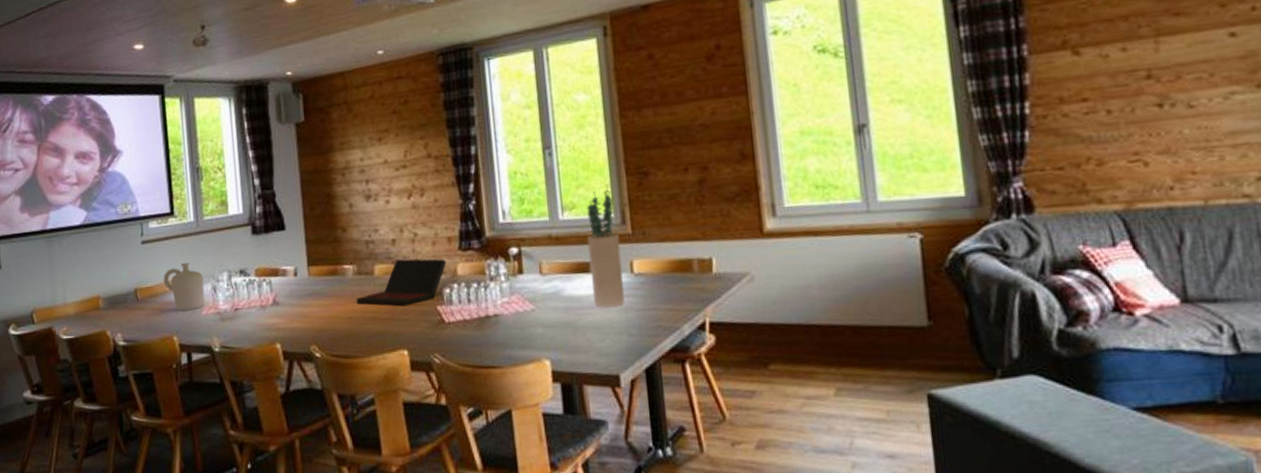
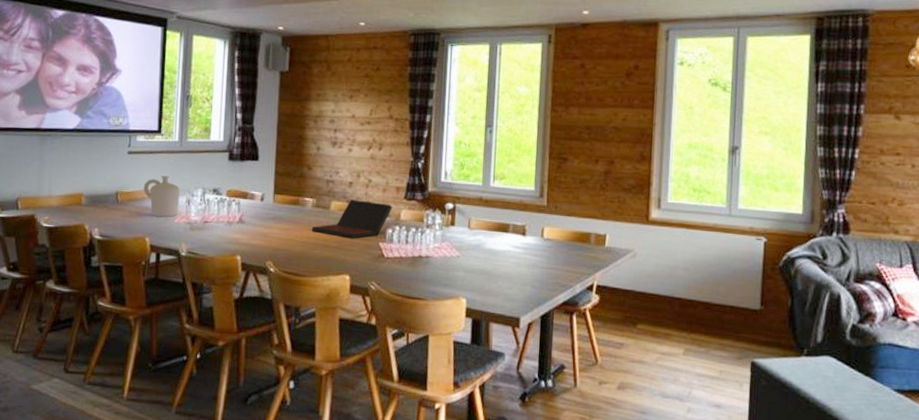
vase: present [587,183,626,309] -> none [508,163,537,264]

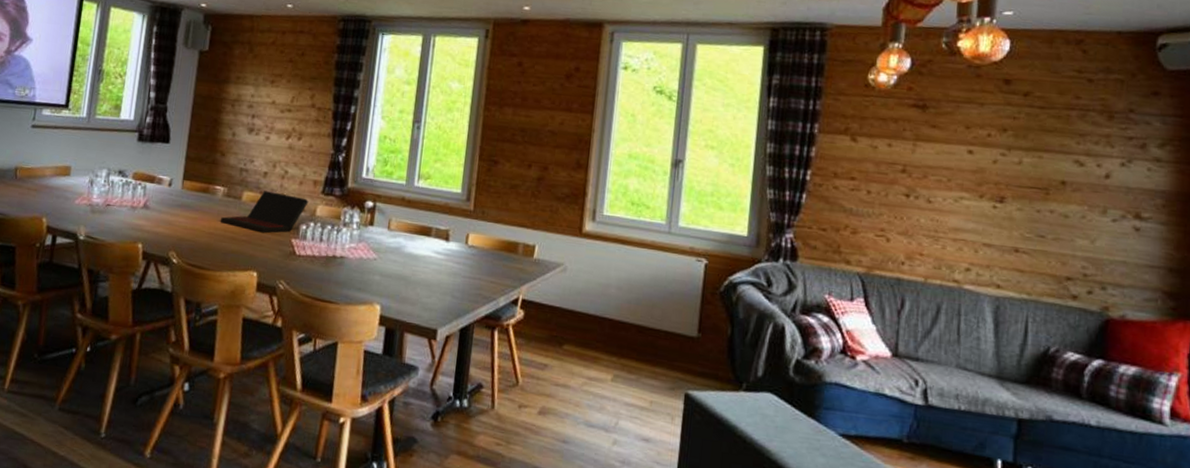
water jug: present [143,176,180,218] -> none [44,153,84,199]

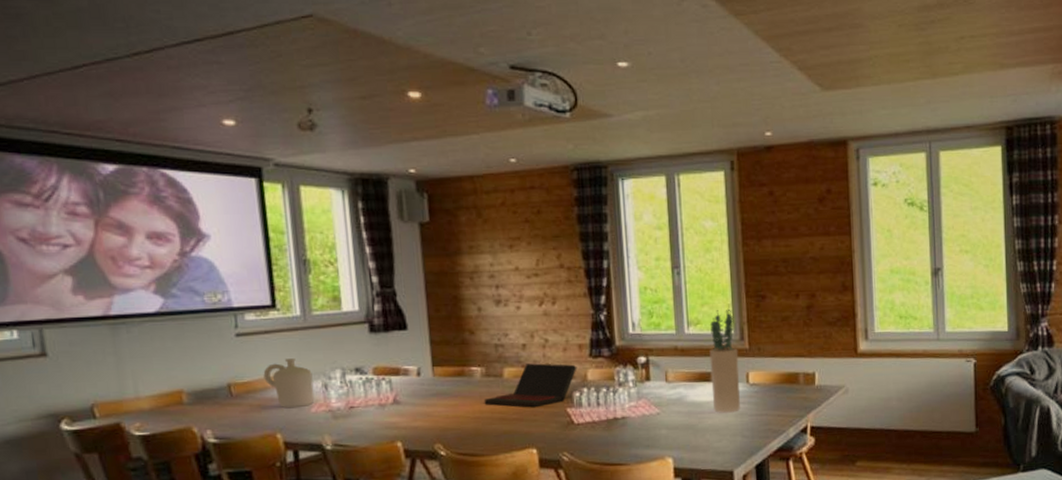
water jug: none [44,153,84,199] -> present [263,358,315,409]
vase: none [428,163,464,271] -> present [709,303,741,414]

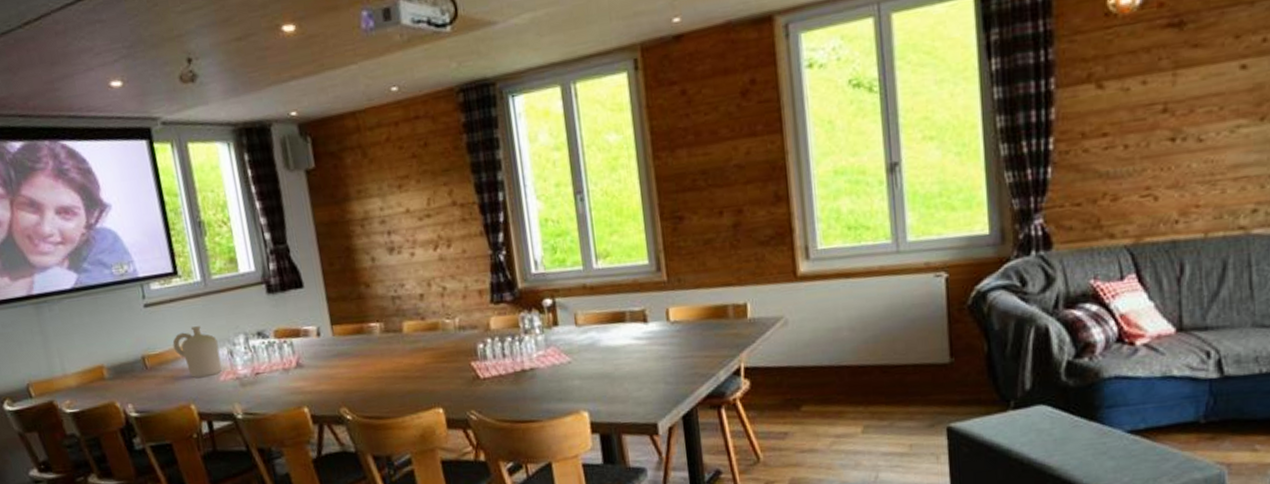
laptop: present [483,363,577,408] -> none [385,312,479,365]
vase: present [709,303,741,414] -> none [621,229,662,359]

